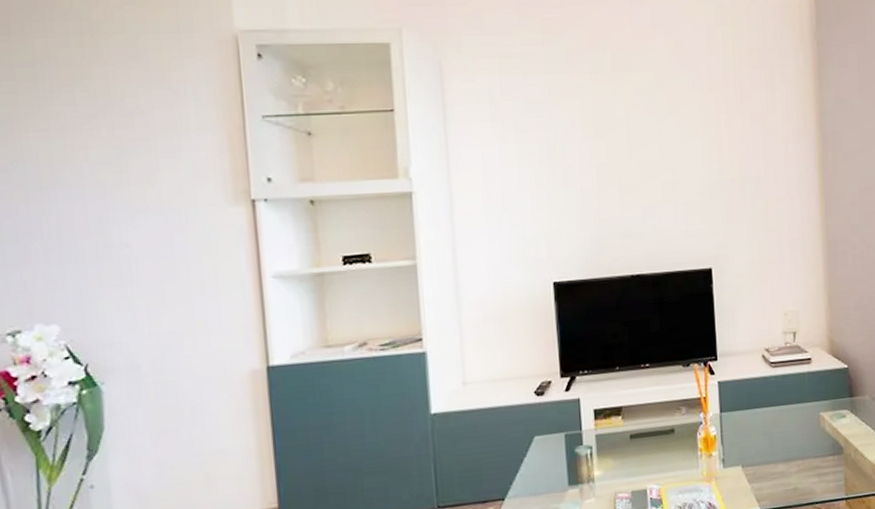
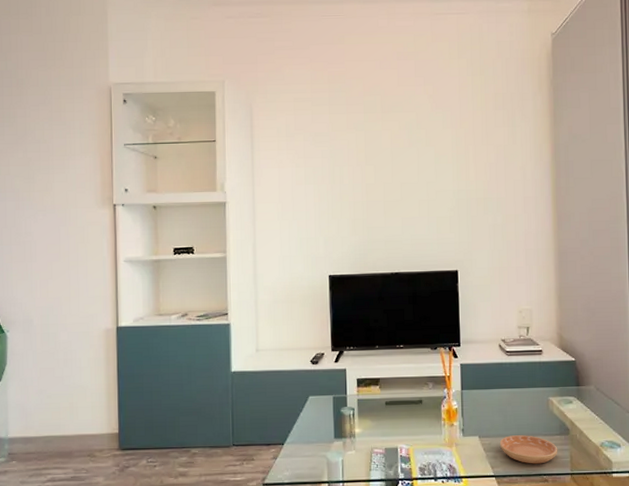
saucer: none [765,459,831,493] -> present [499,435,558,464]

